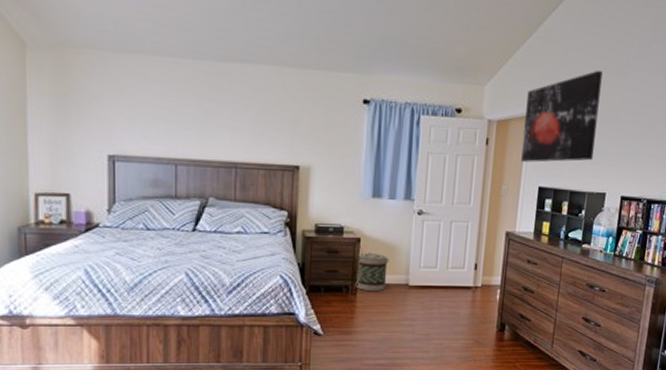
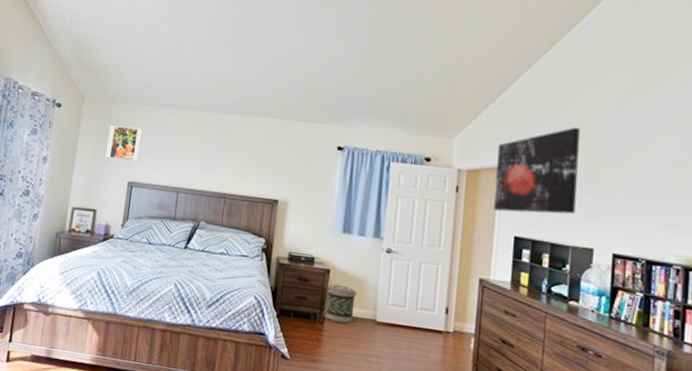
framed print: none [70,81,119,129] -> present [105,125,143,162]

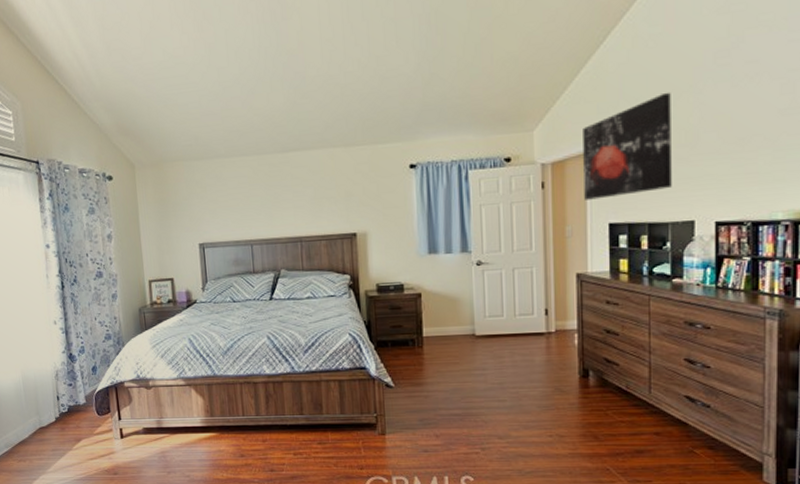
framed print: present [105,125,143,162] -> none [168,186,205,223]
basket: present [323,284,357,324] -> none [419,306,453,344]

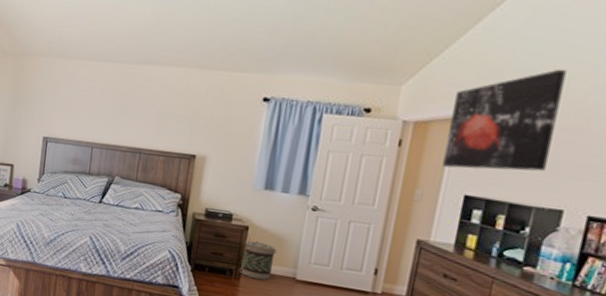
basket: none [419,306,453,344] -> present [239,241,277,281]

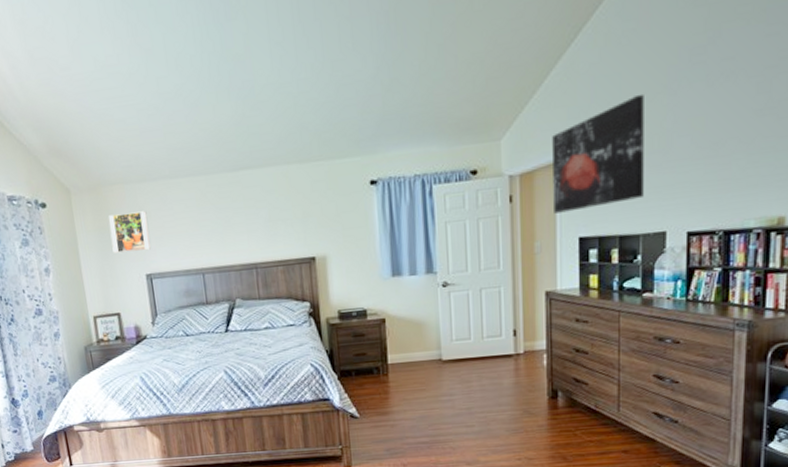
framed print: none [21,80,57,117] -> present [109,211,151,253]
basket: present [239,241,277,281] -> none [384,331,418,371]

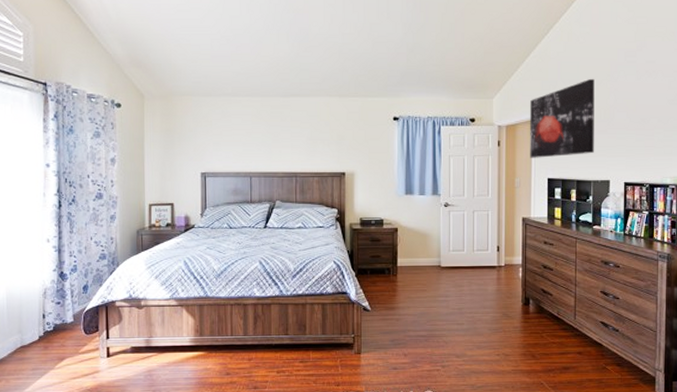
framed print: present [109,211,151,253] -> none [174,120,209,153]

